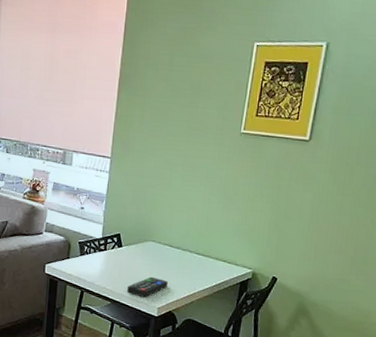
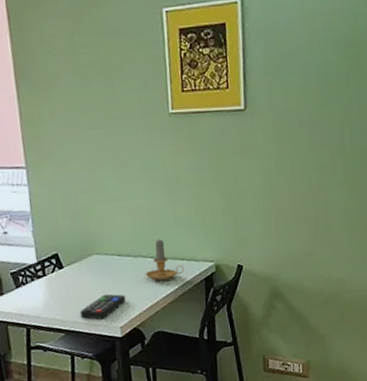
candle: none [189,239,225,277] -> present [145,238,185,281]

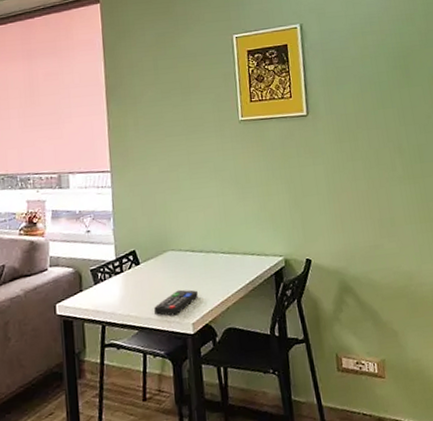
candle: present [145,238,185,281] -> none [217,234,255,276]

